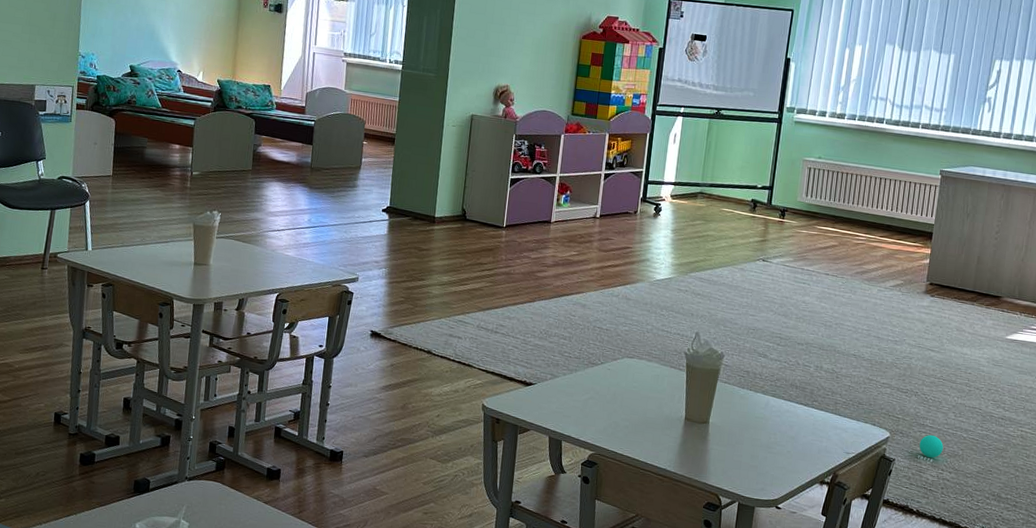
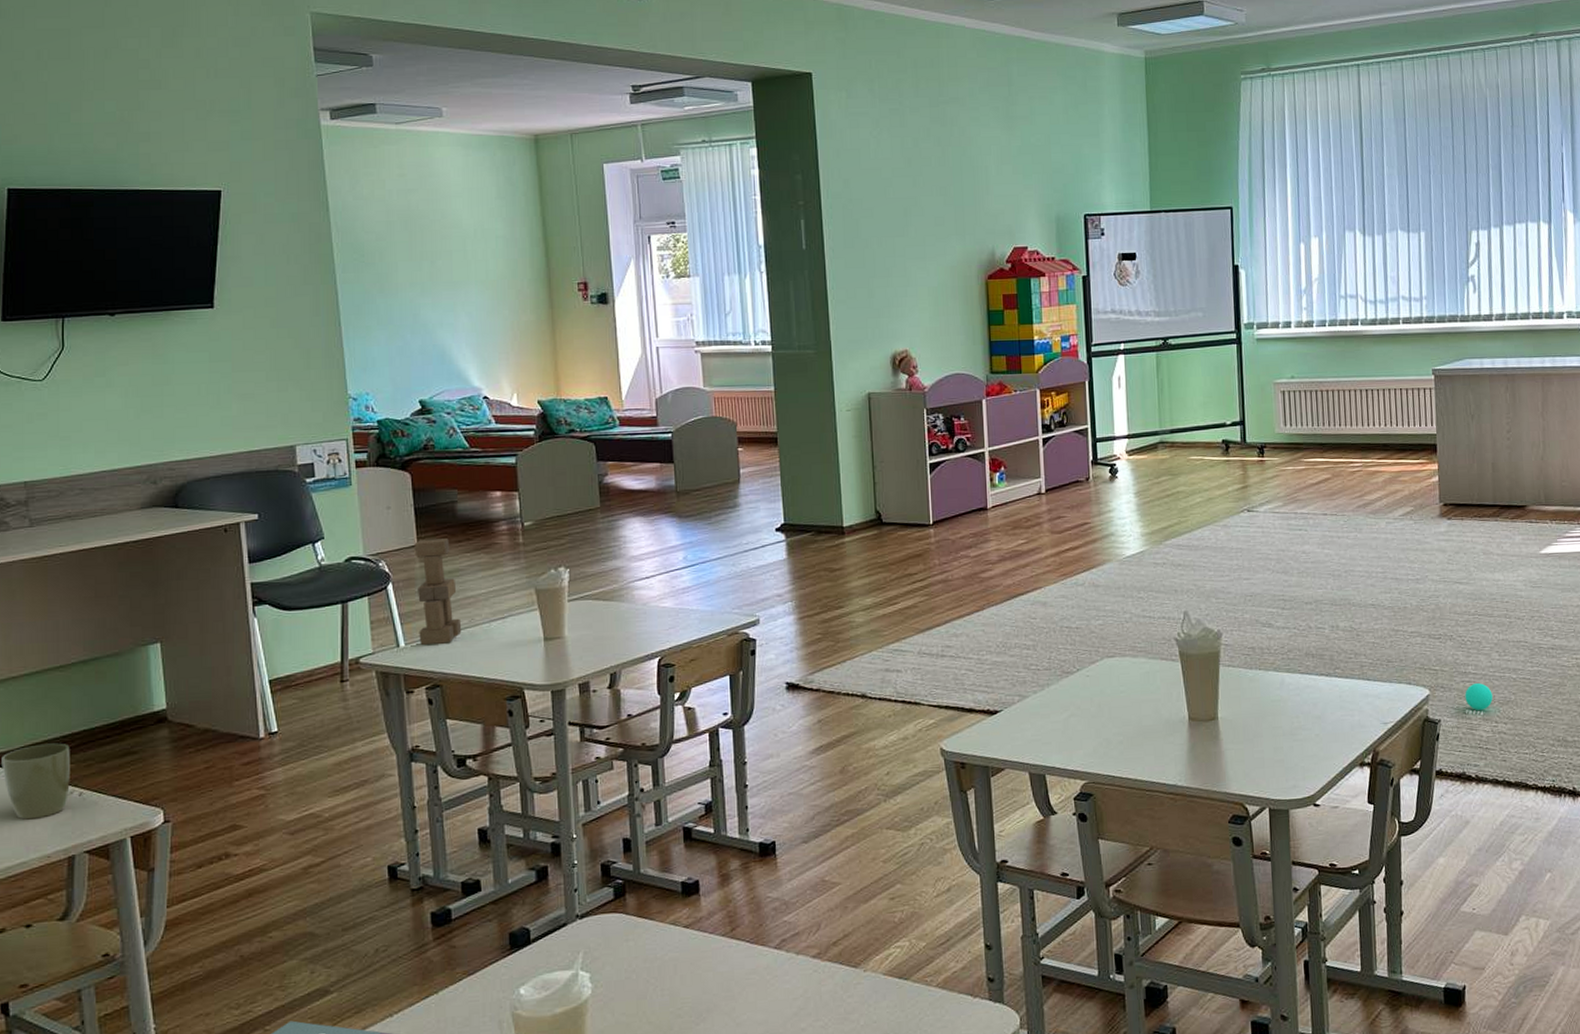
toy blocks: none [103,172,136,254] -> present [414,538,462,645]

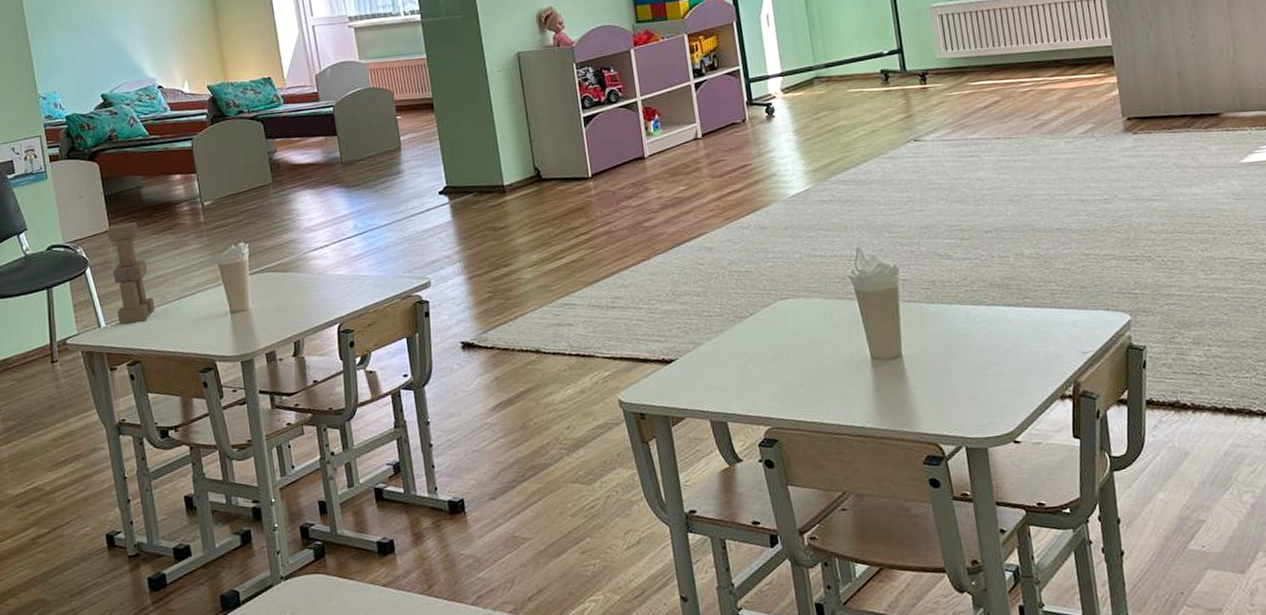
ball: present [1465,683,1493,716] -> none [1170,305,1203,340]

